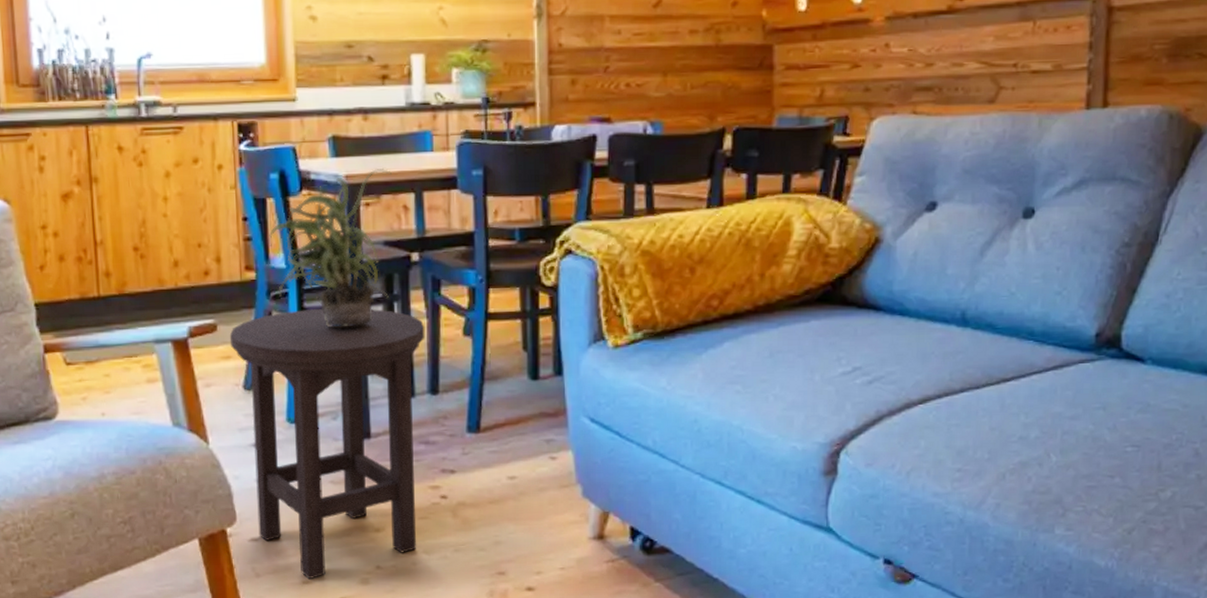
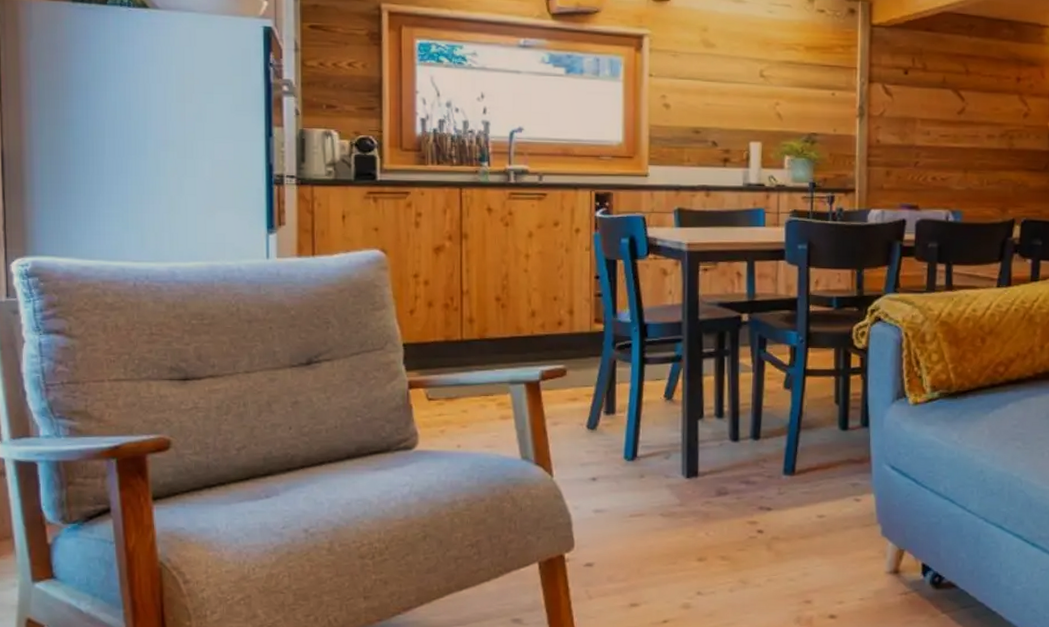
stool: present [229,308,425,580] -> none [577,360,751,603]
potted plant: present [268,169,392,328] -> none [616,239,728,377]

